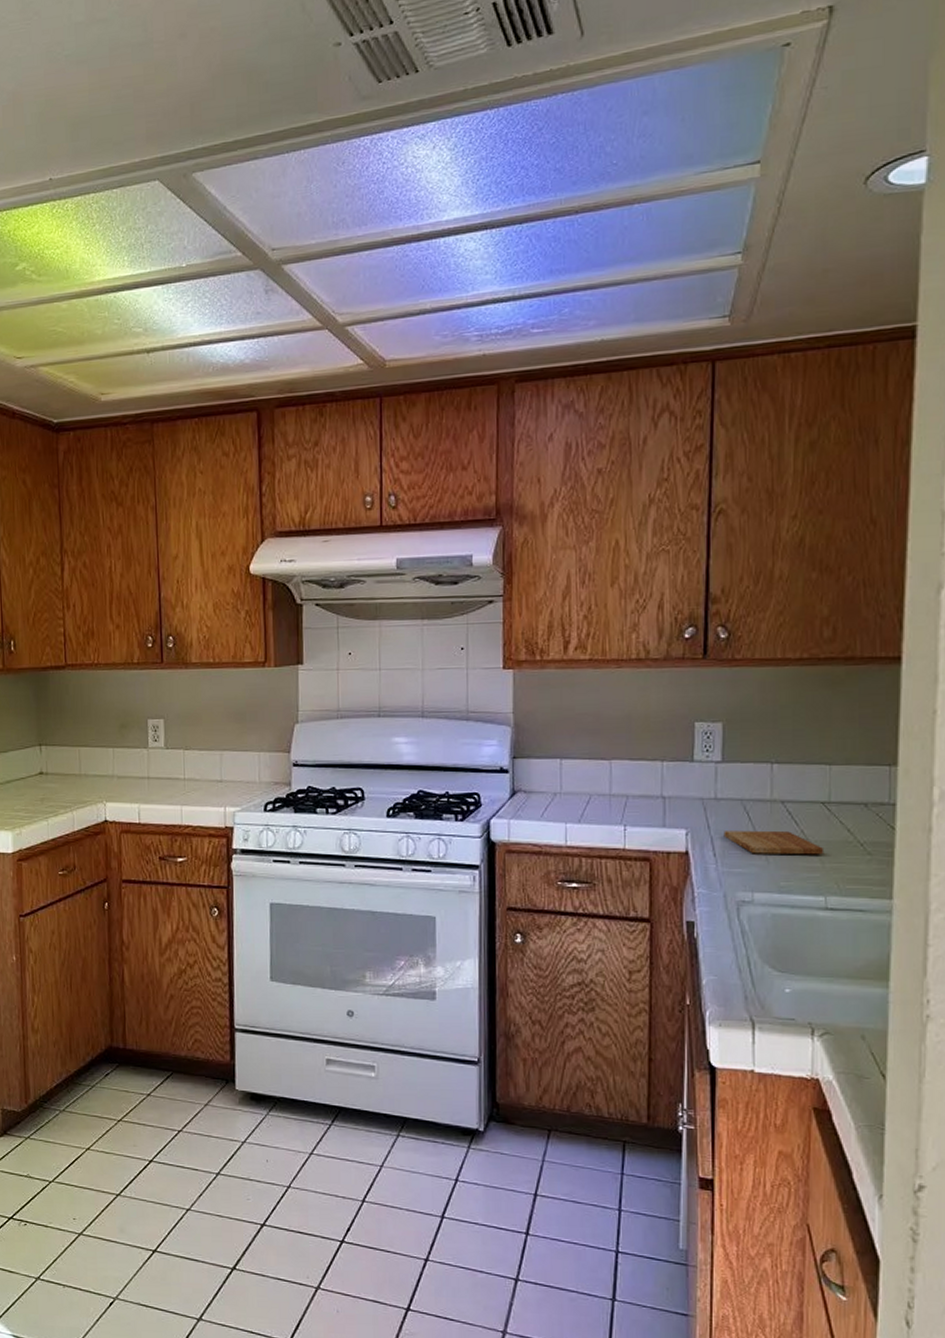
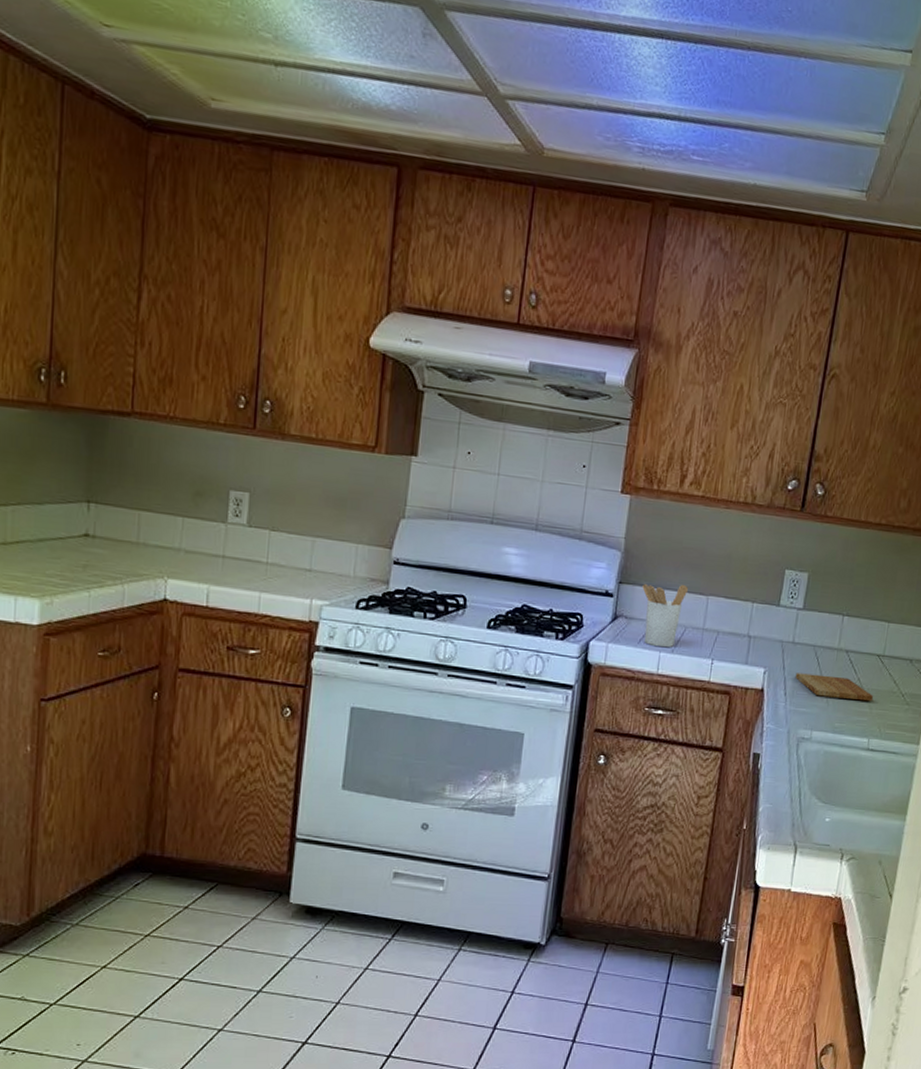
utensil holder: none [538,751,587,819] -> present [642,583,688,648]

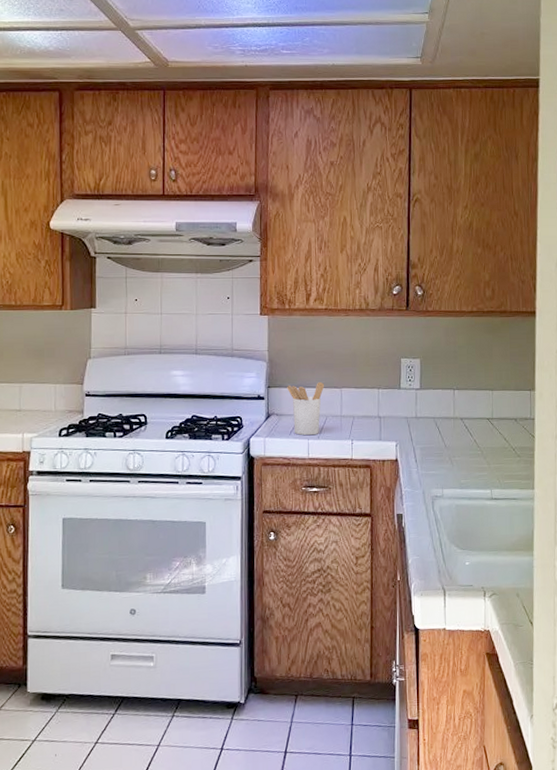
cutting board: present [795,673,874,702] -> none [422,441,490,459]

